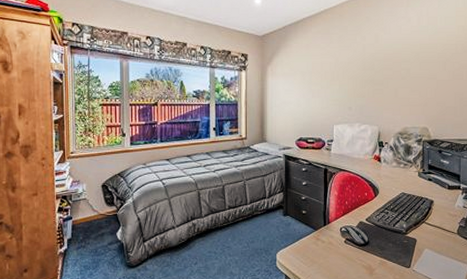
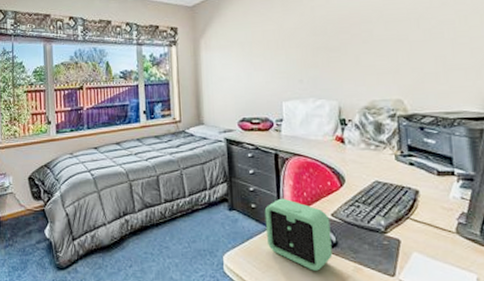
alarm clock: none [313,206,365,264] -> present [264,198,333,271]

